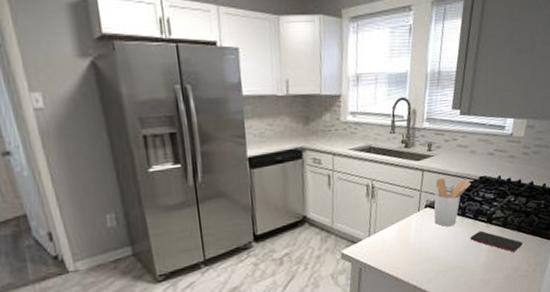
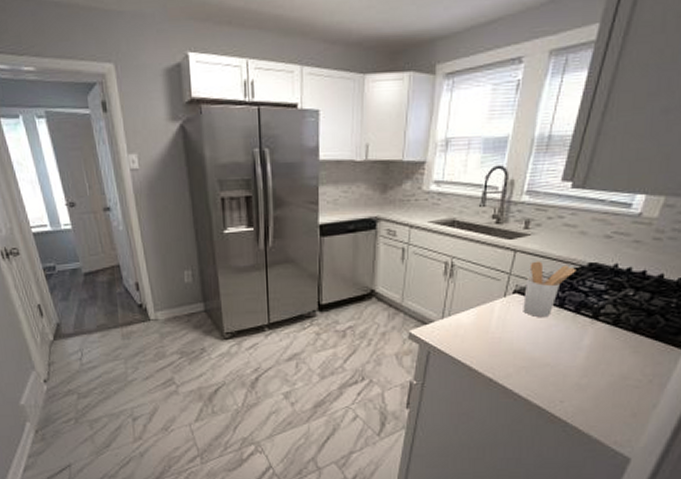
smartphone: present [470,230,523,252] -> none [566,326,639,356]

